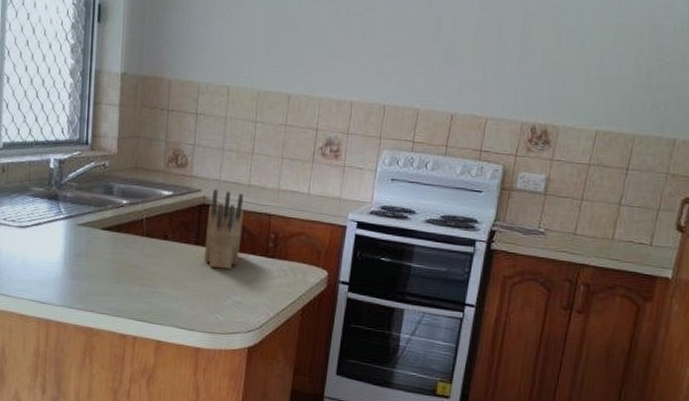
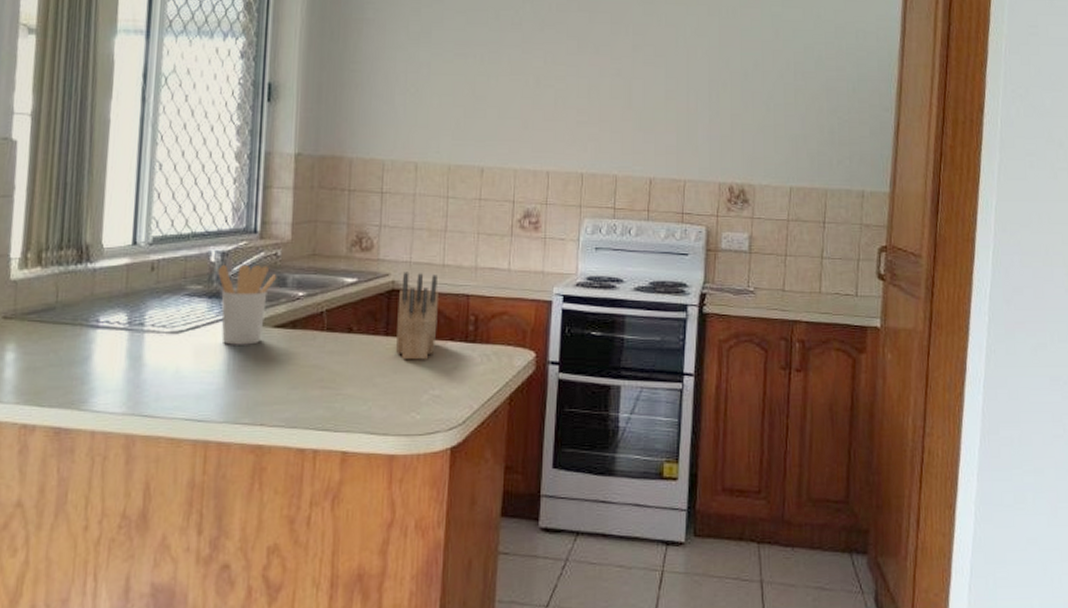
utensil holder: none [56,171,105,243] -> present [218,264,277,345]

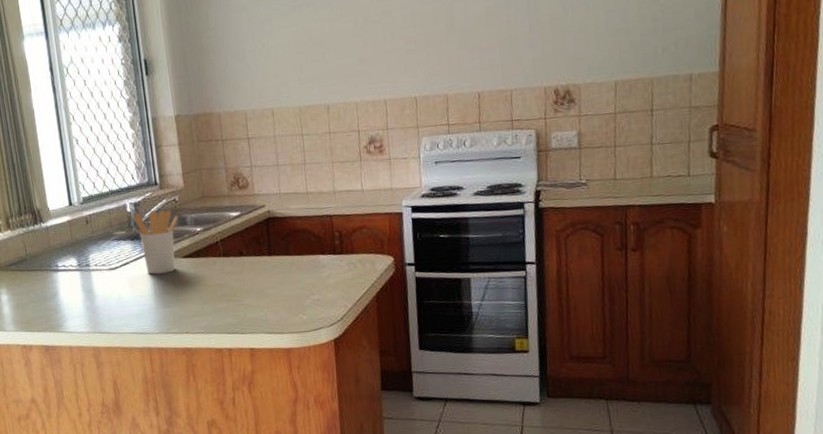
knife block: present [396,272,438,360] -> none [275,201,310,274]

